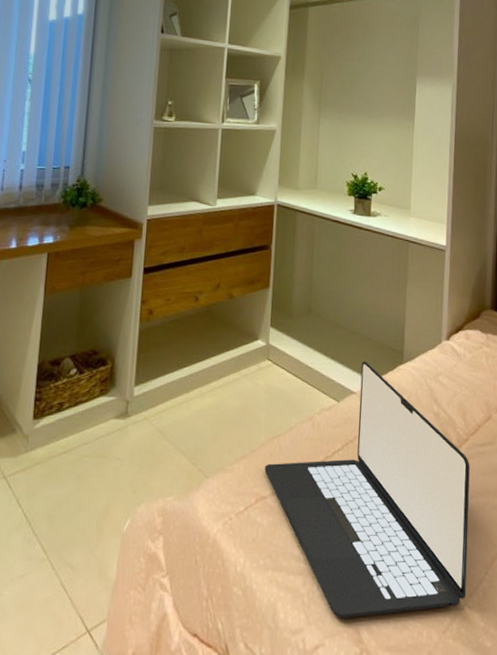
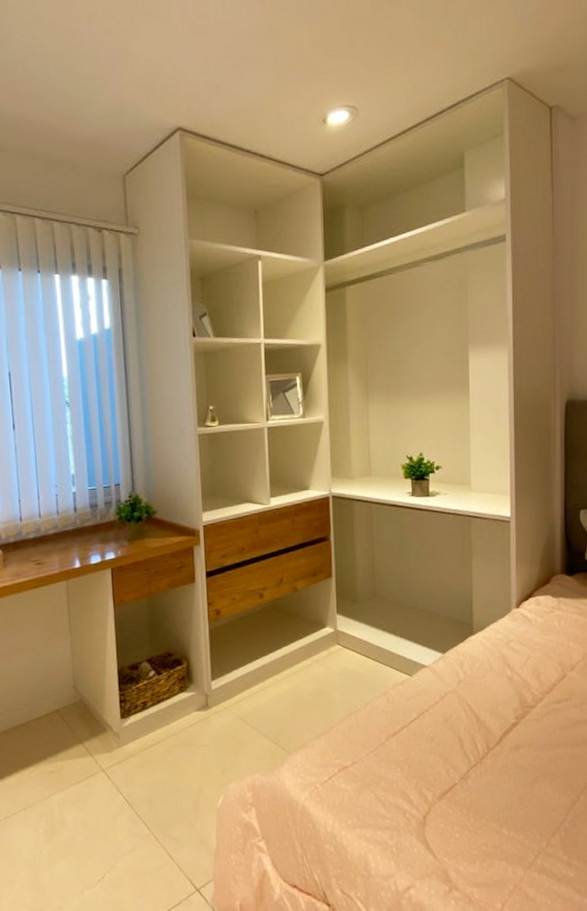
laptop: present [264,361,470,618] -> none [344,636,548,863]

